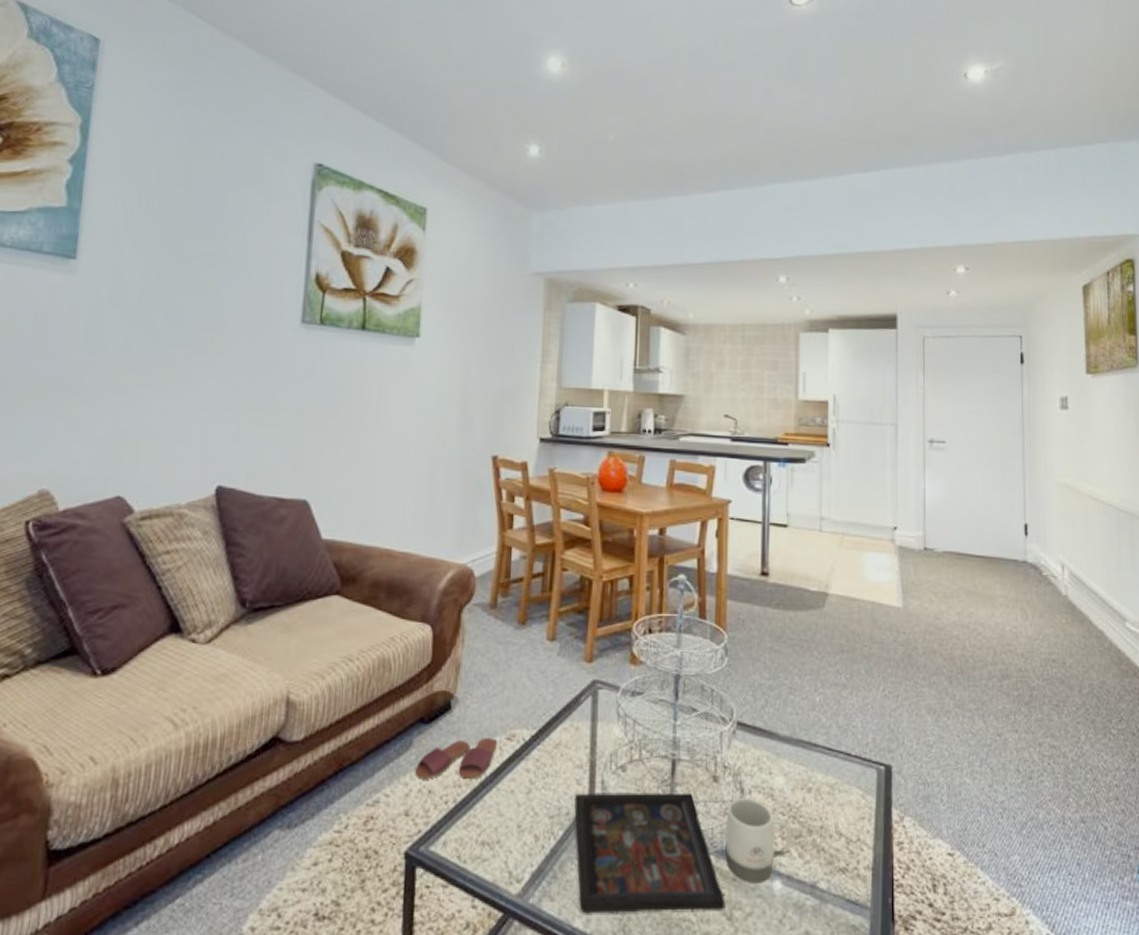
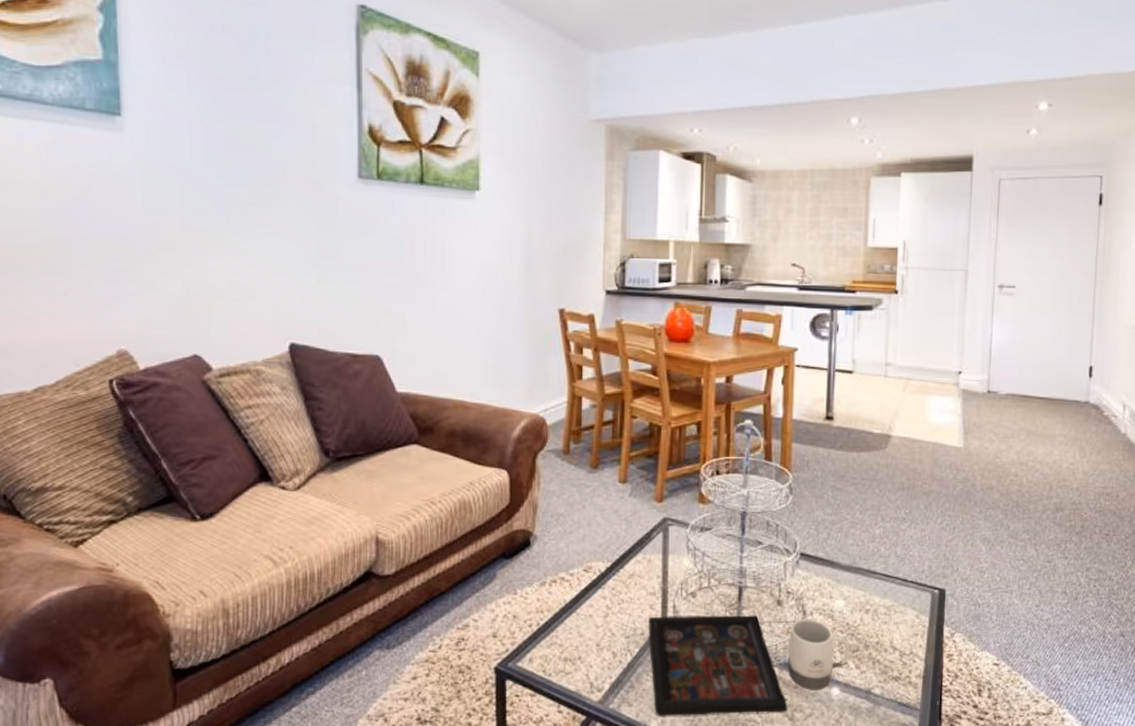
slippers: present [415,738,498,778] -> none [500,570,576,606]

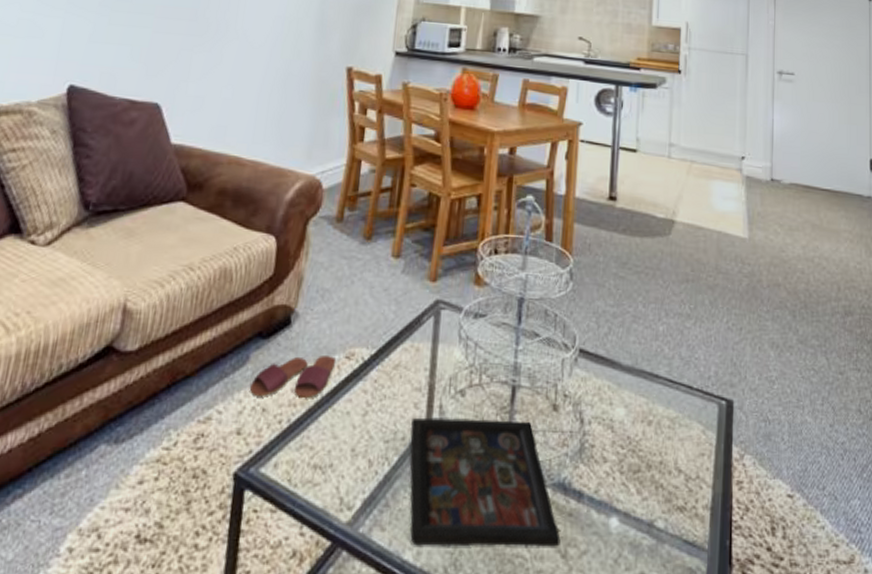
slippers: none [500,570,576,606] -> present [250,356,337,398]
mug: present [787,618,850,691] -> none [561,427,631,520]

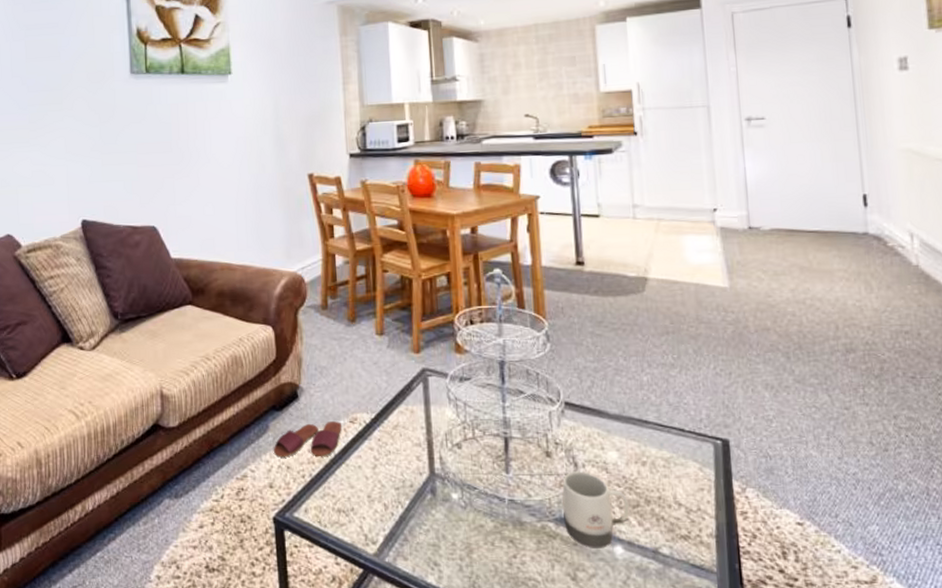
decorative tray: present [410,417,561,547] -> none [416,467,569,572]
mug: none [561,427,631,520] -> present [562,470,631,548]

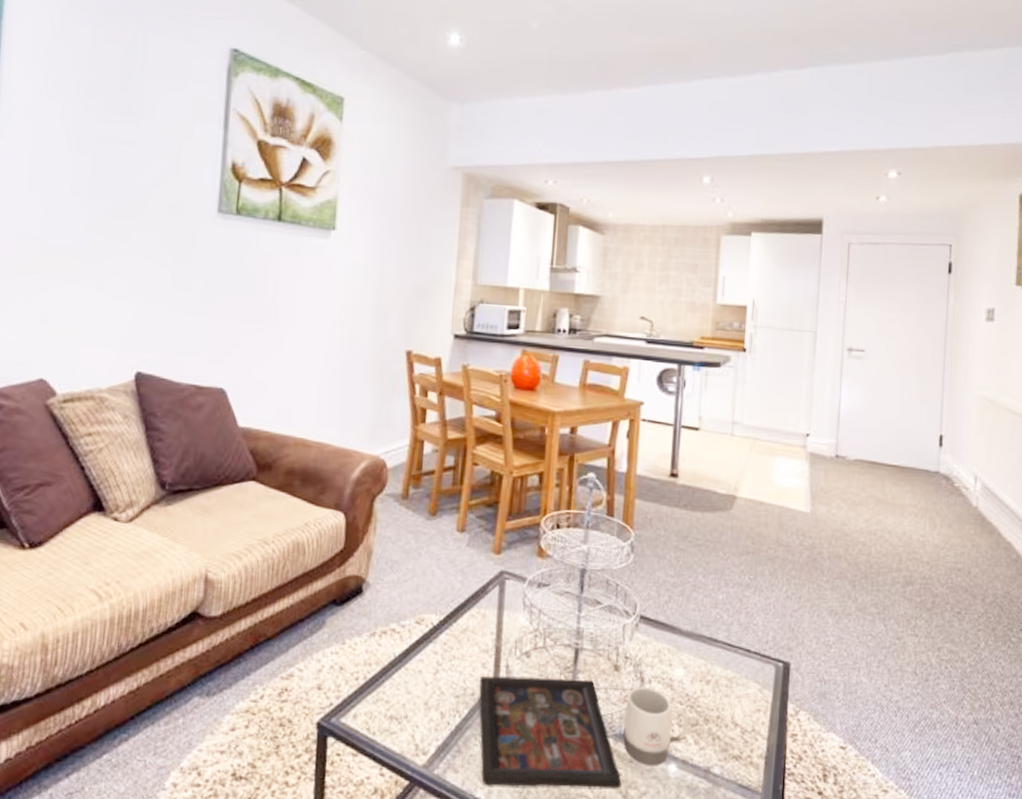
slippers: present [274,421,342,457] -> none [328,621,407,658]
decorative tray: none [416,467,569,572] -> present [479,675,622,789]

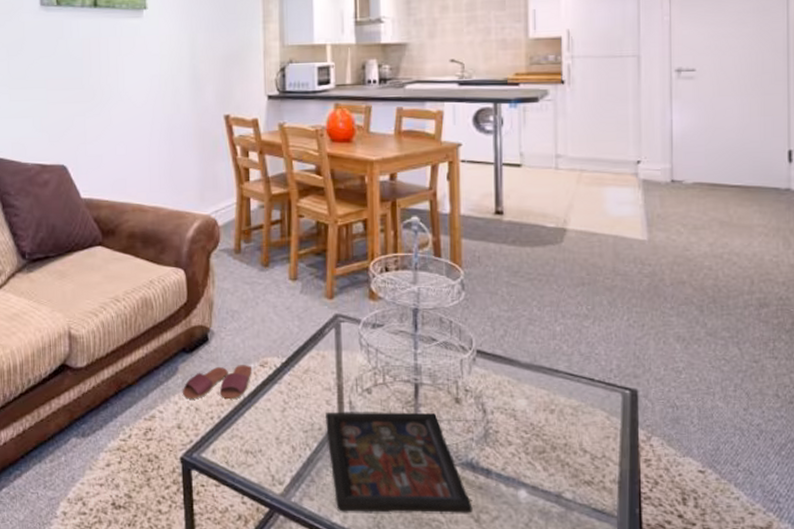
slippers: none [328,621,407,658] -> present [183,365,253,399]
mug: present [623,686,689,766] -> none [469,417,536,492]

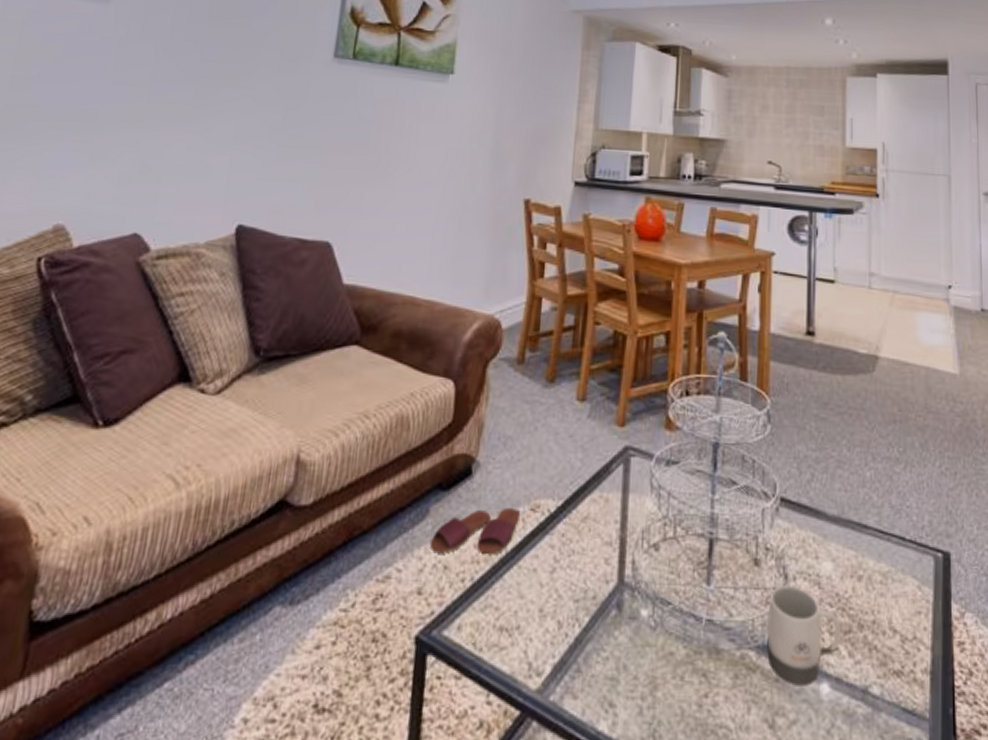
decorative tray: present [326,411,473,513] -> none [602,574,767,716]
mug: none [469,417,536,492] -> present [766,584,842,686]

